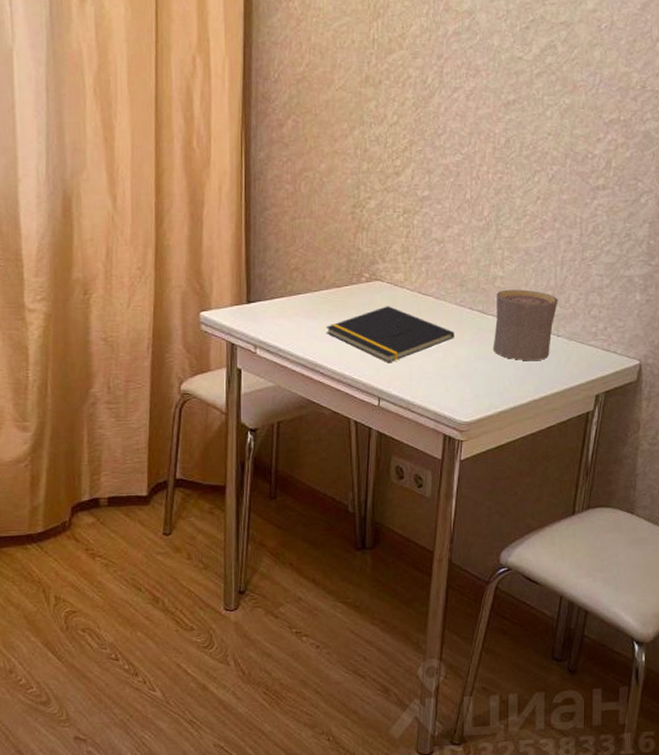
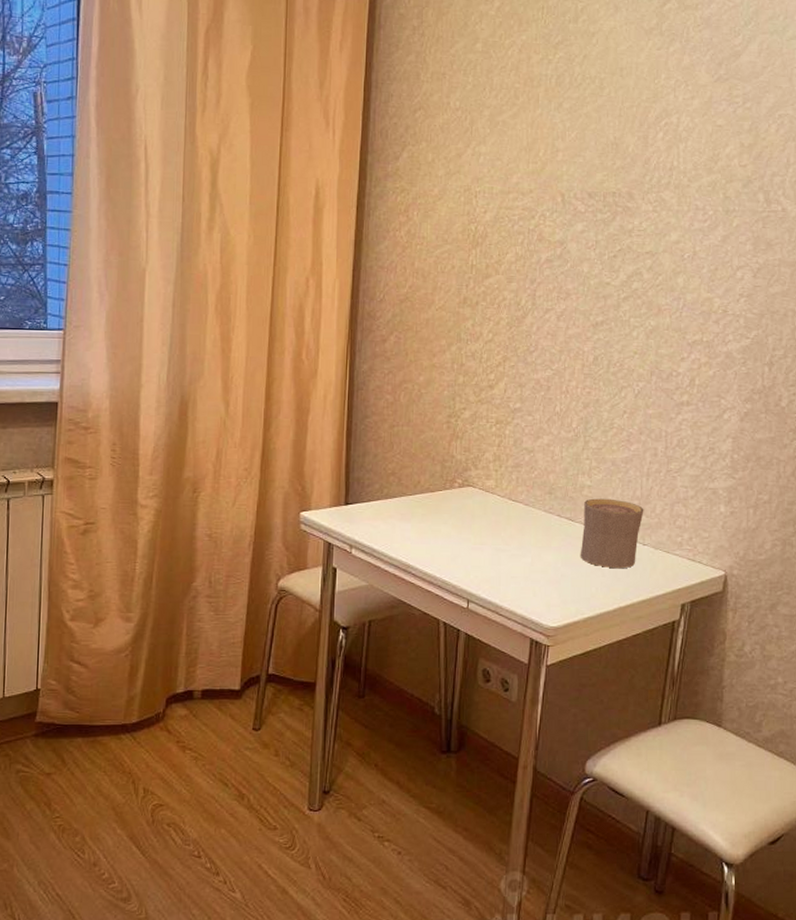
notepad: present [325,306,454,362] -> none [418,511,543,566]

